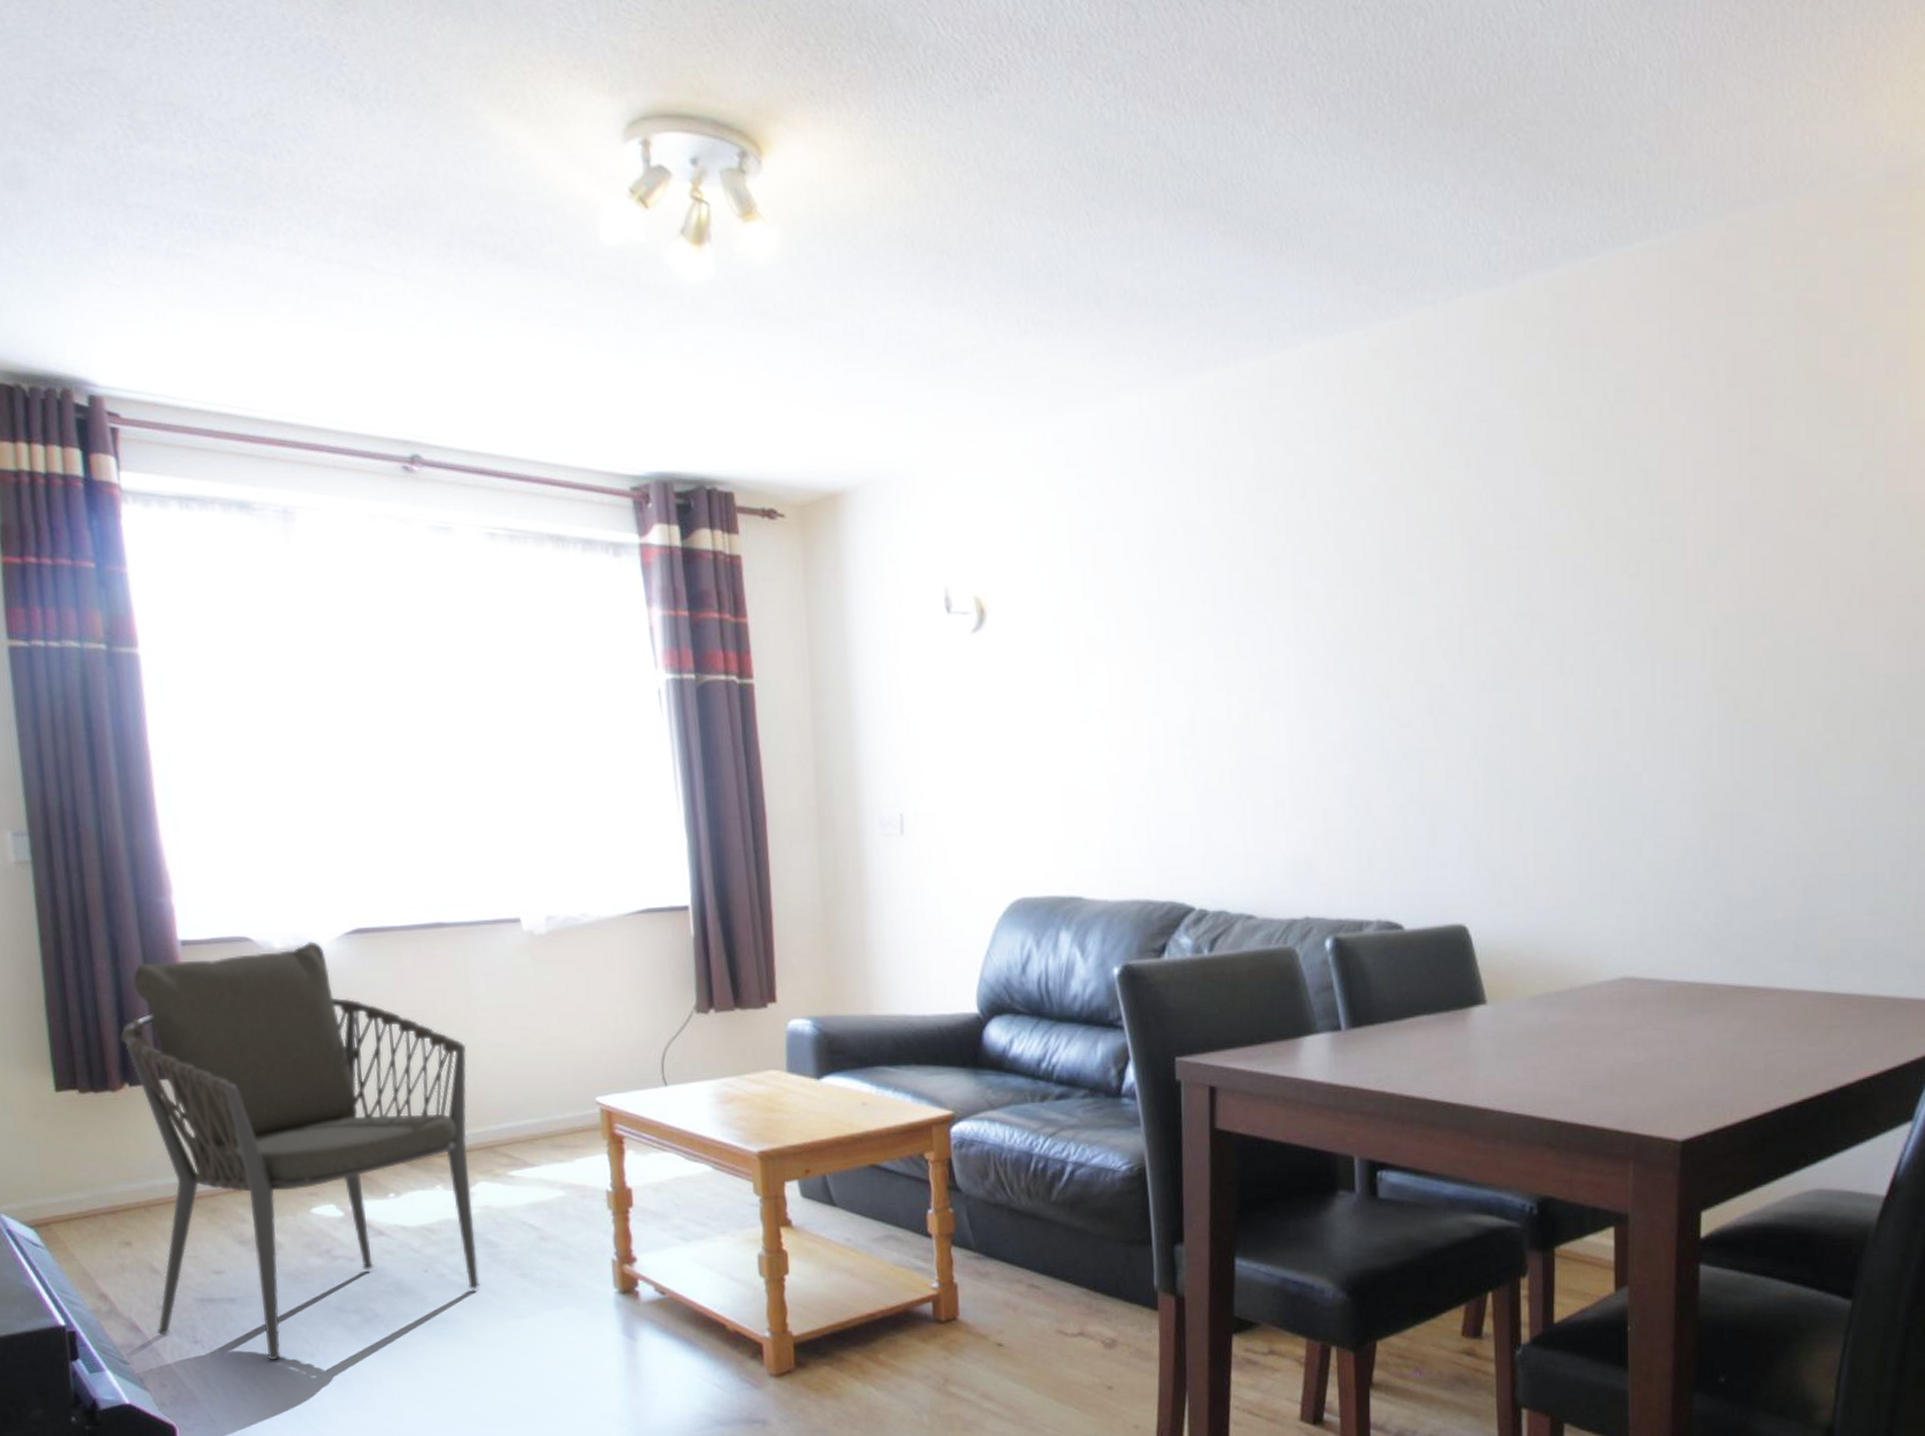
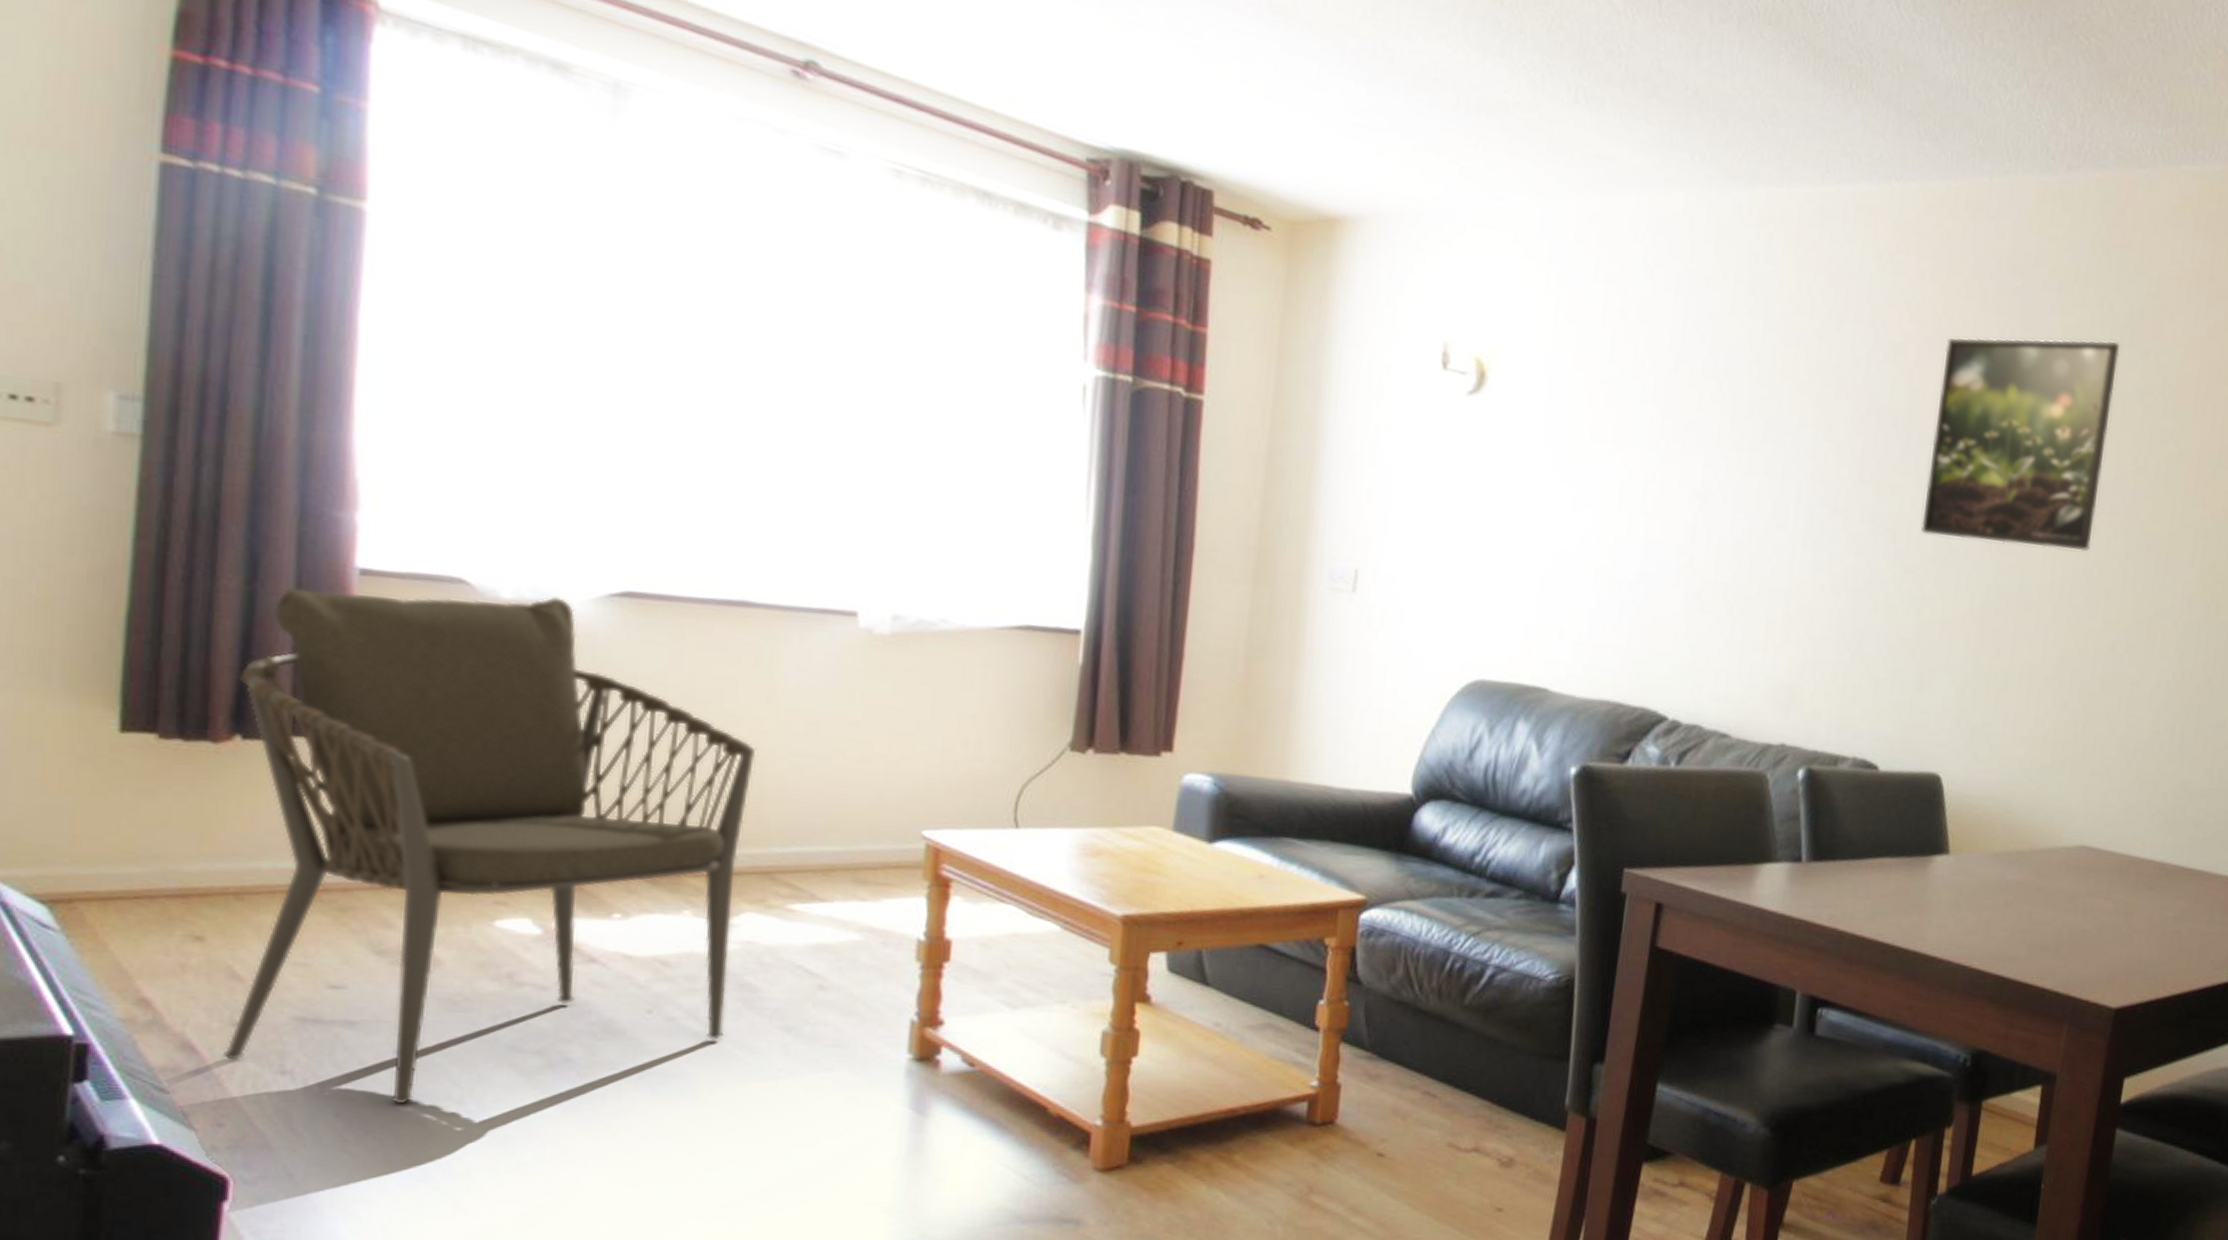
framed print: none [1412,447,1594,685] -> present [1921,337,2120,552]

